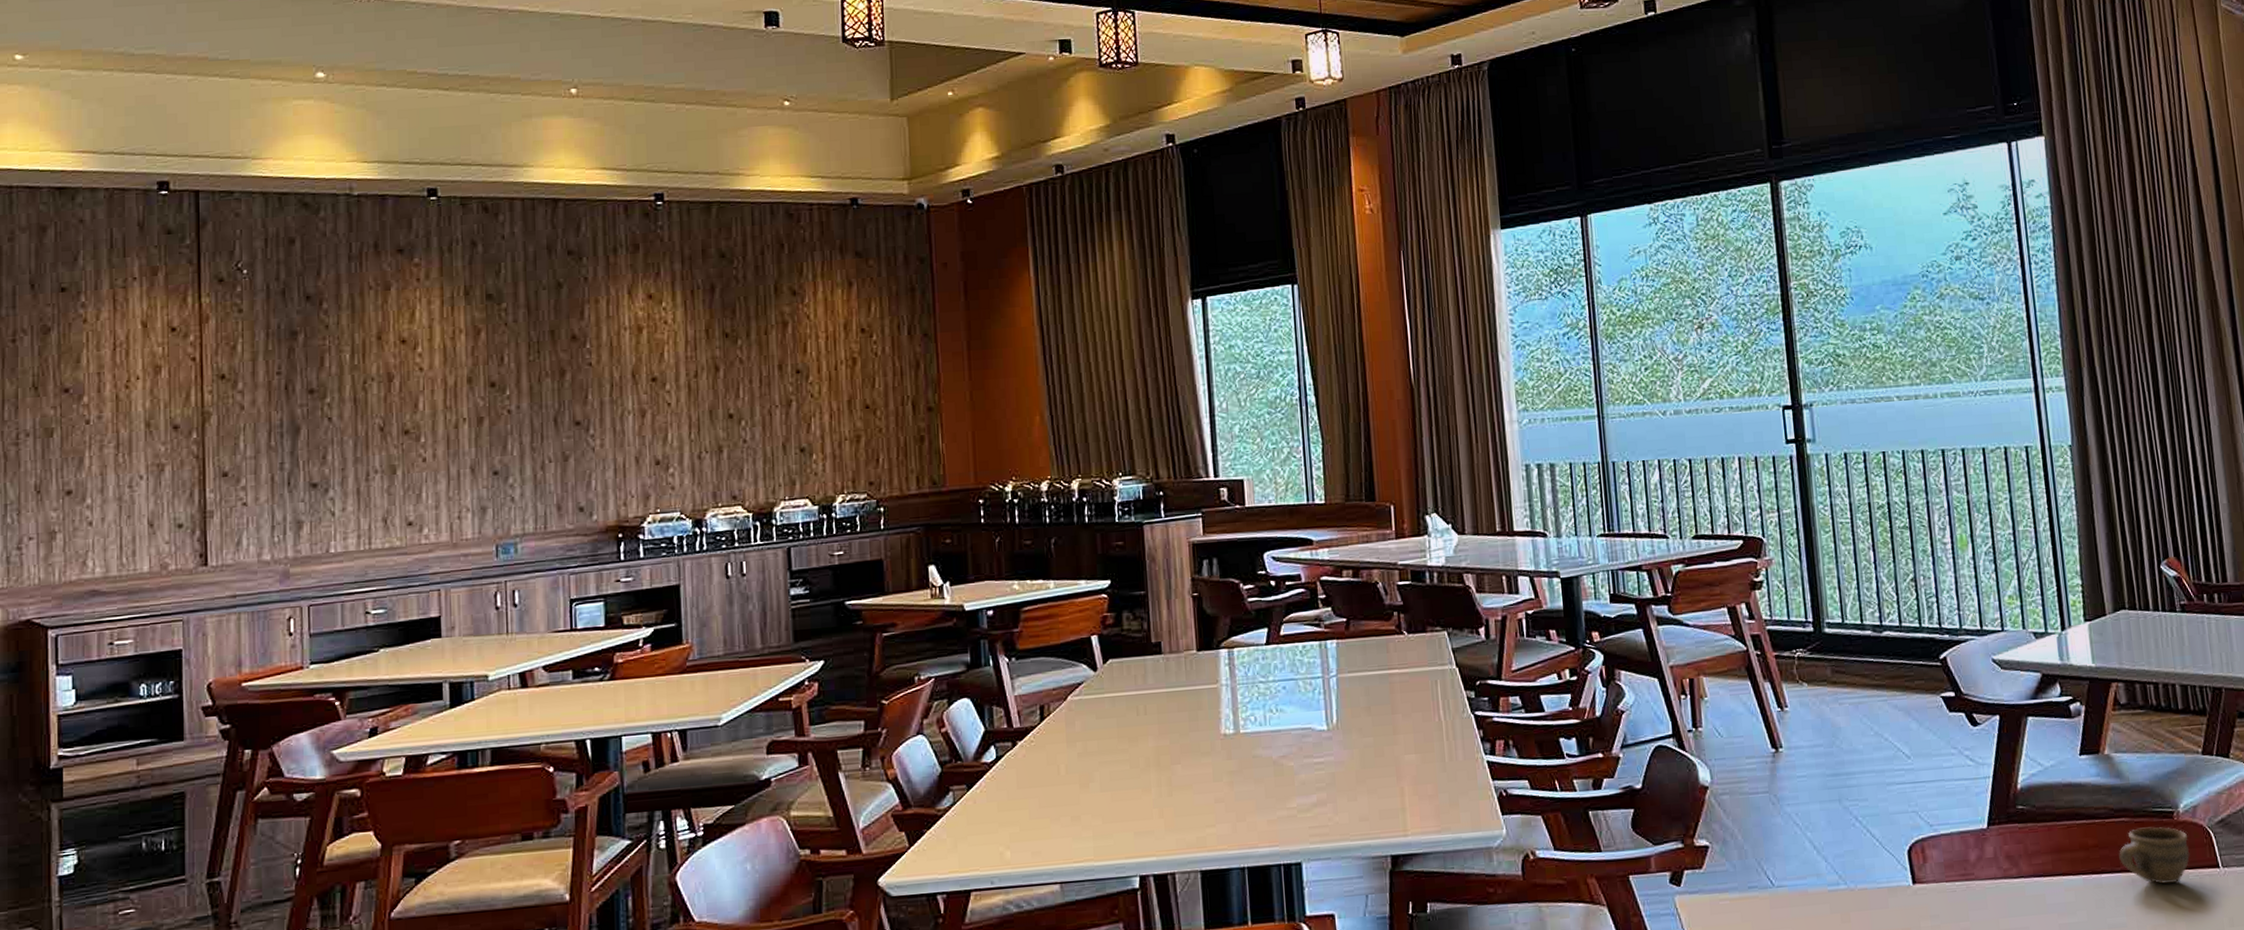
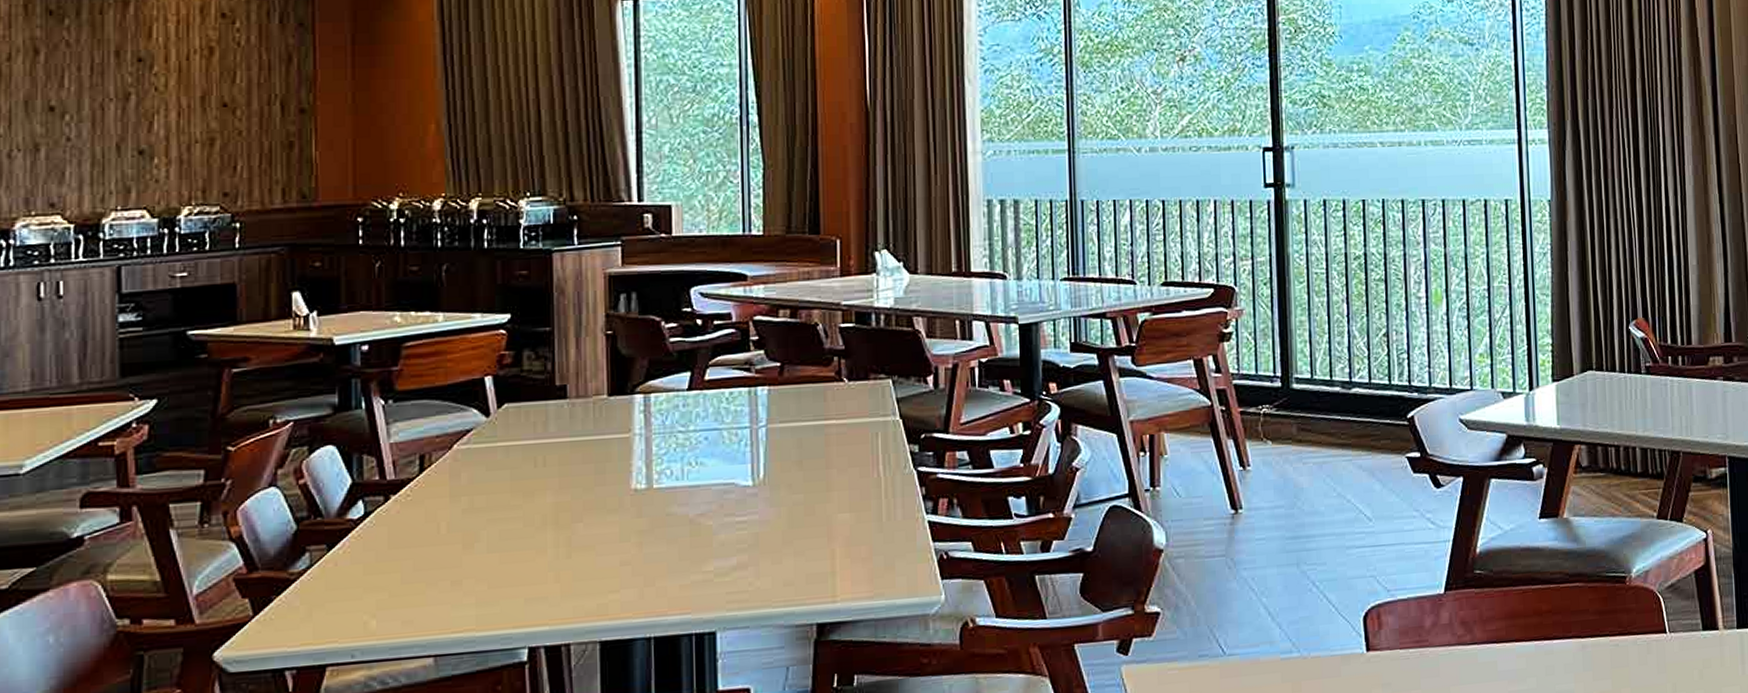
cup: present [2119,827,2190,884] -> none [1571,592,1640,650]

